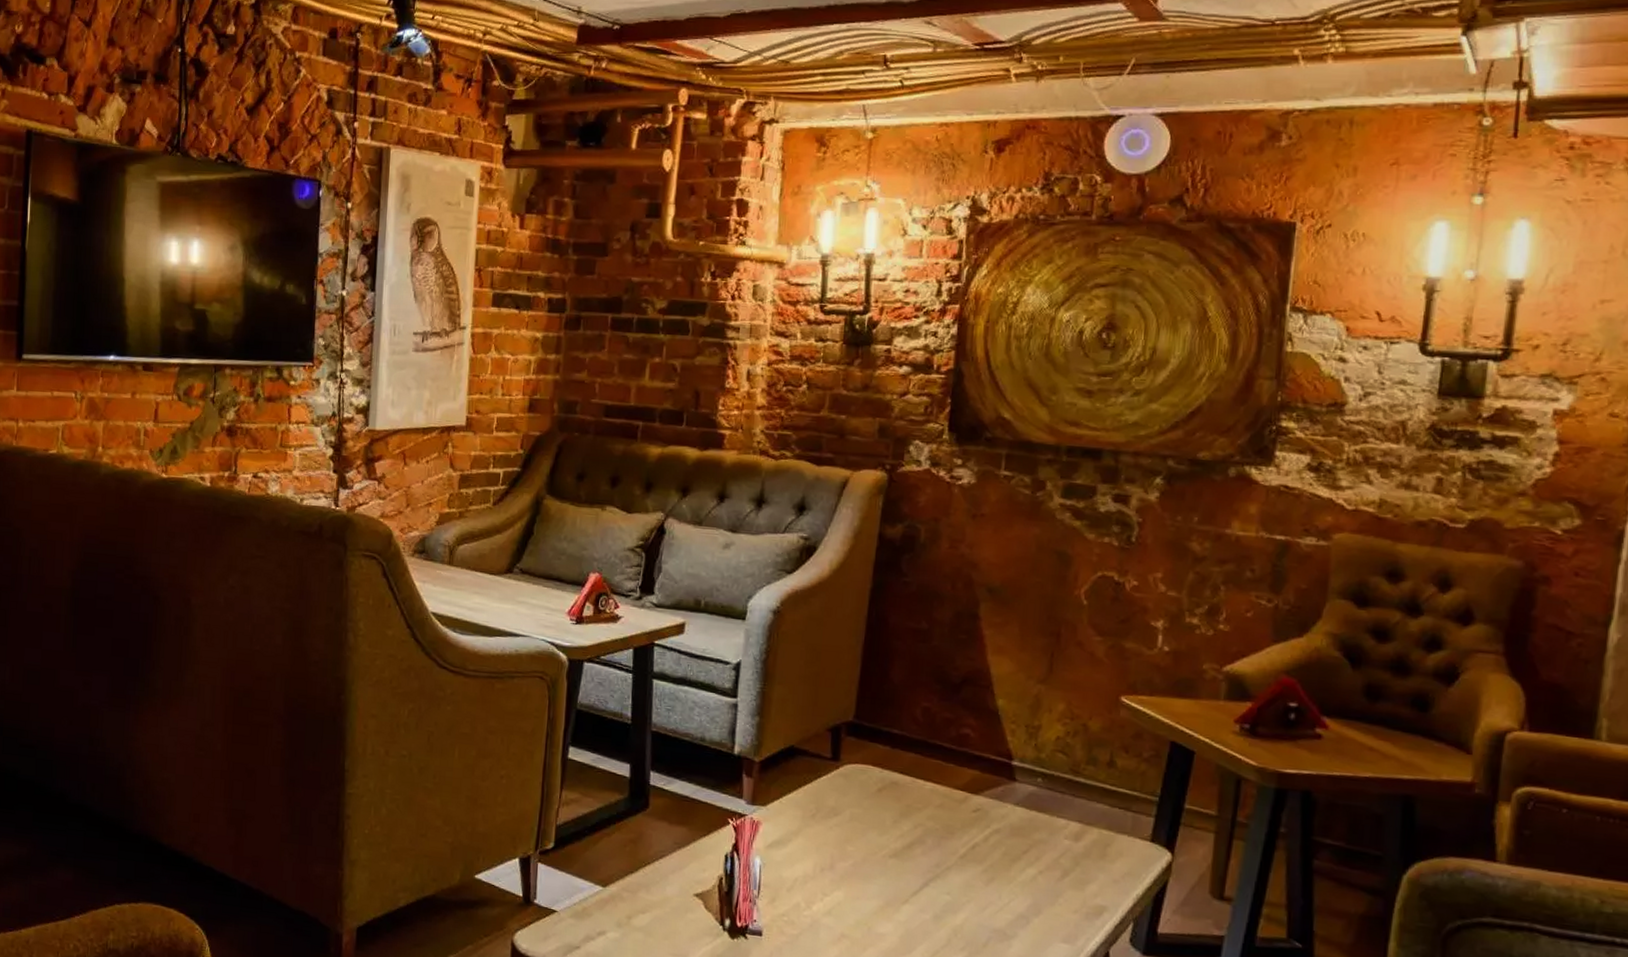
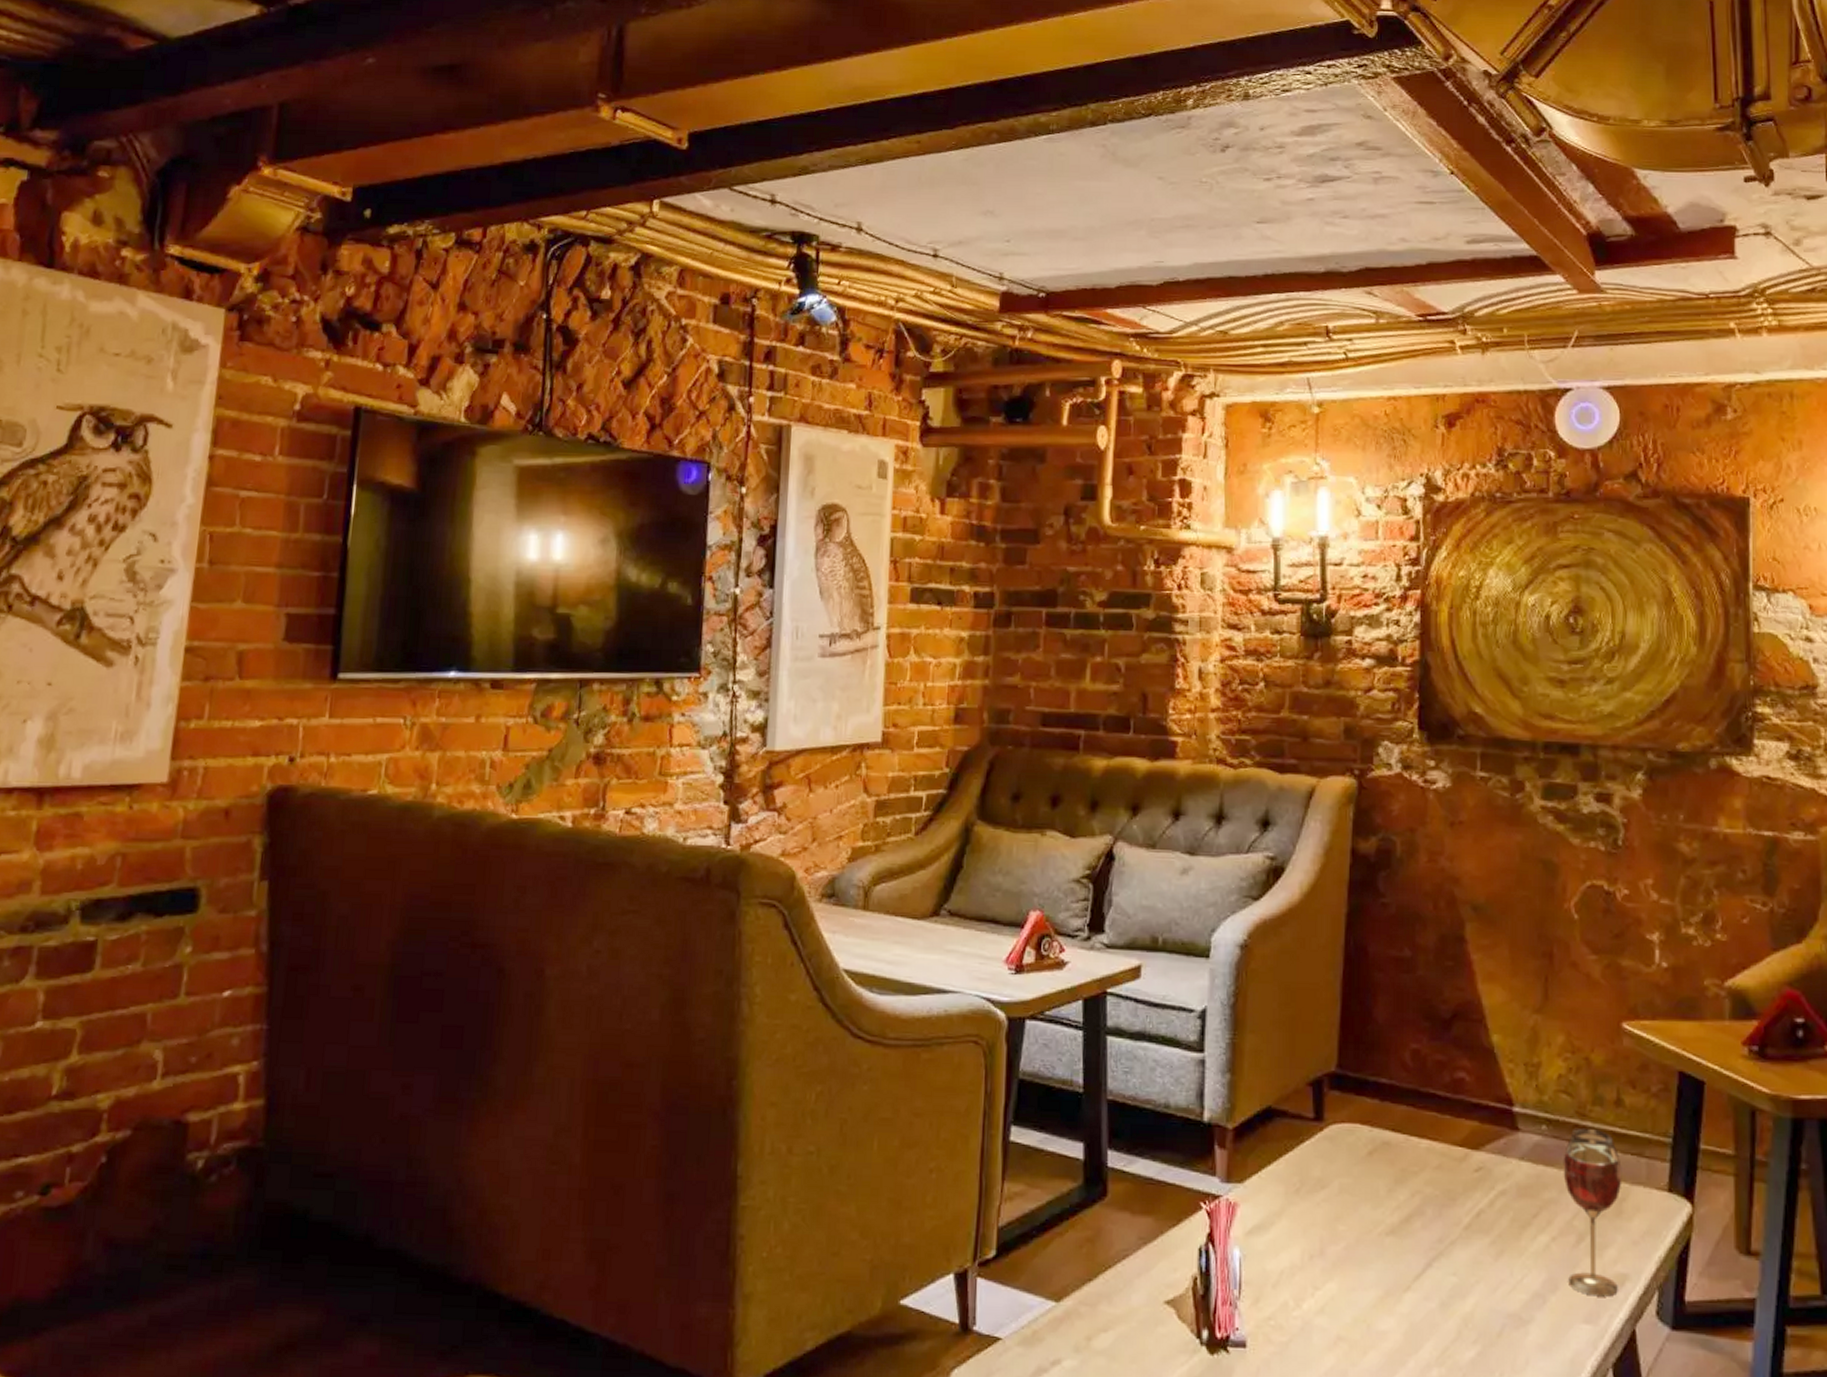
wineglass: none [1051,782,1109,923] -> present [1563,1128,1622,1297]

